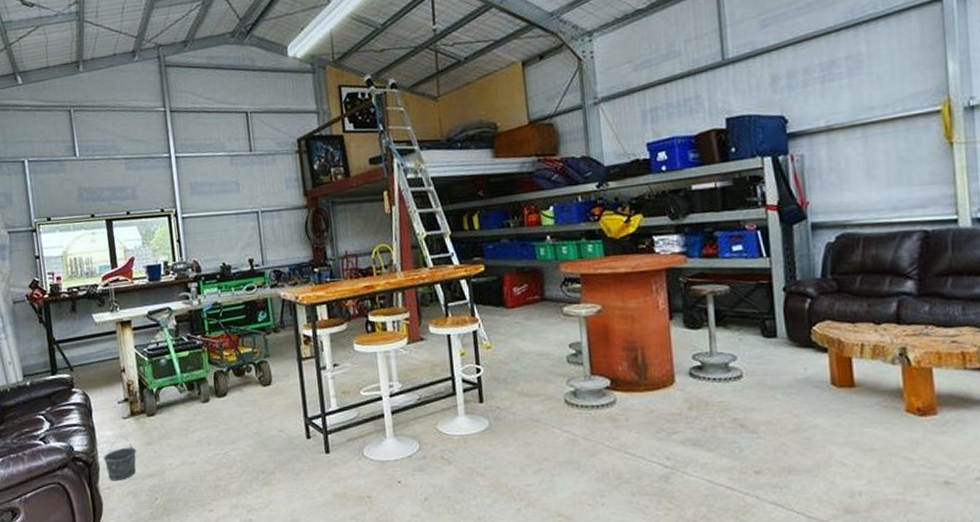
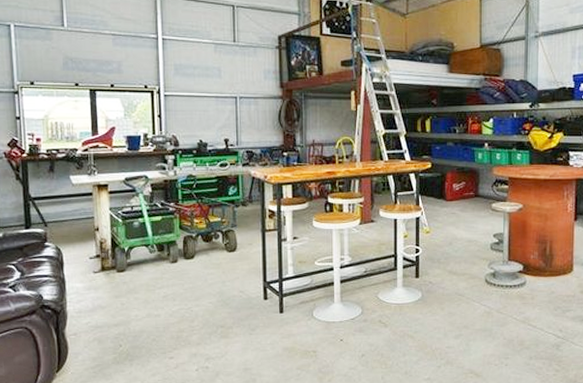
bucket: present [103,437,137,481] -> none [71,289,105,328]

